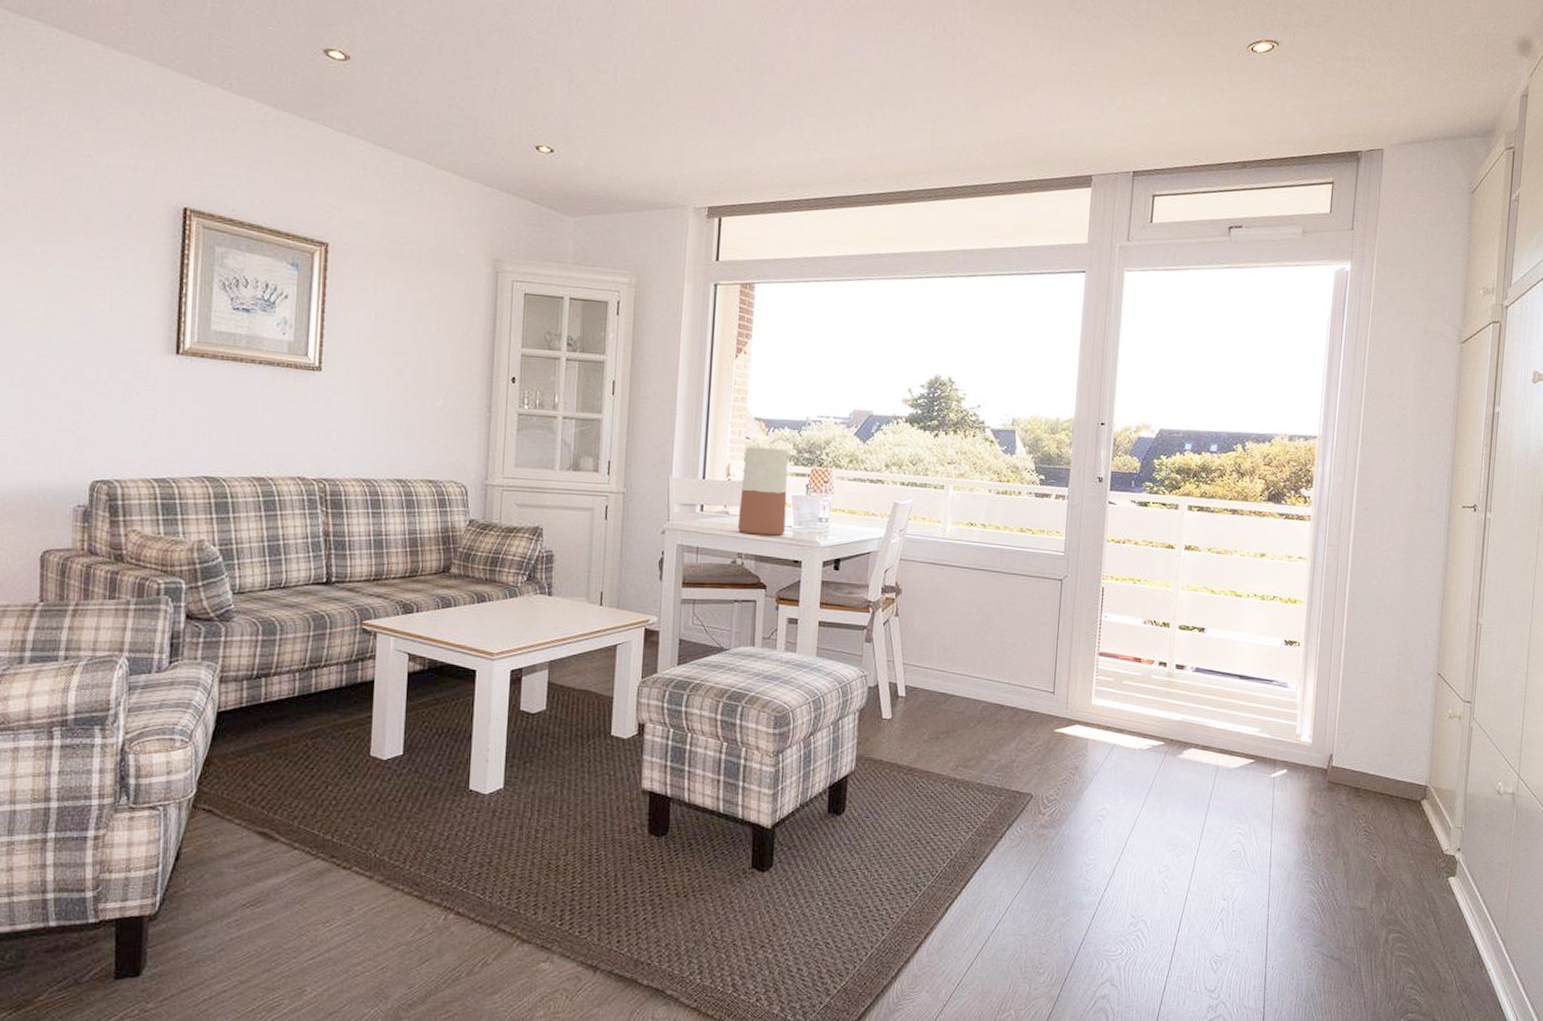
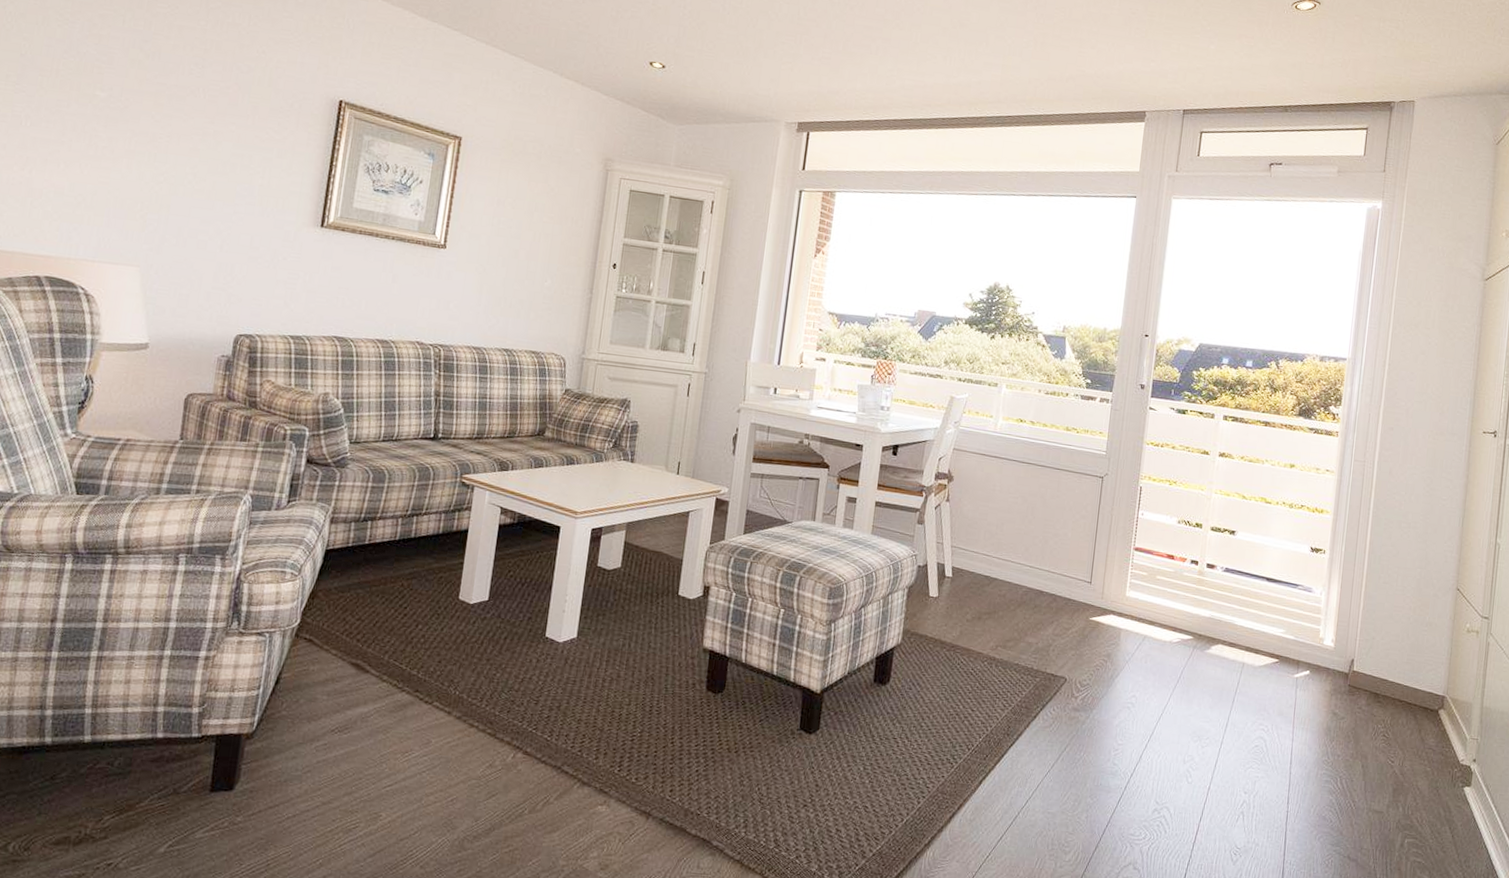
vase: present [737,446,788,536] -> none [806,337,857,421]

